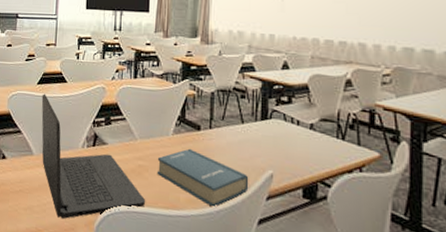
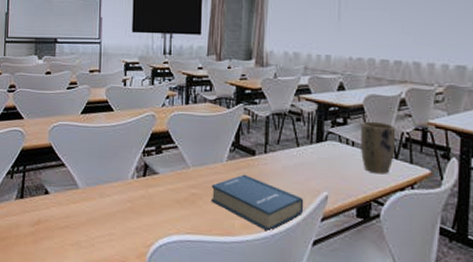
laptop: present [41,93,146,220] -> none [86,124,200,253]
plant pot: none [305,100,343,155] -> present [360,121,396,174]

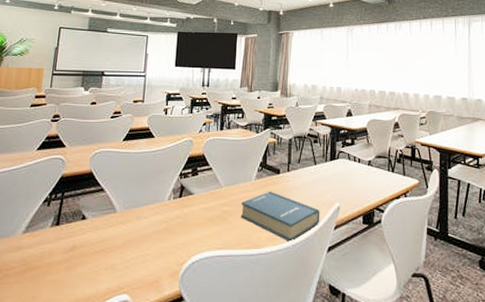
plant pot: present [360,121,396,174] -> none [364,141,392,186]

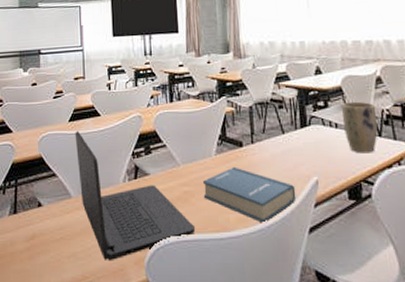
laptop: none [126,150,230,274] -> present [75,131,196,261]
plant pot: none [364,141,392,186] -> present [342,101,378,154]

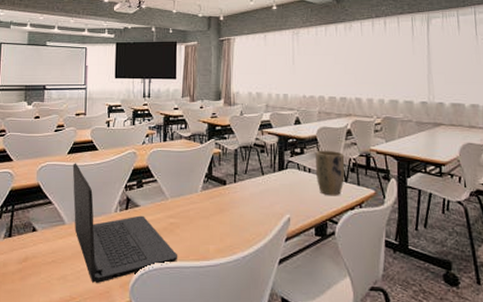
hardback book: present [202,166,297,223] -> none [187,202,270,254]

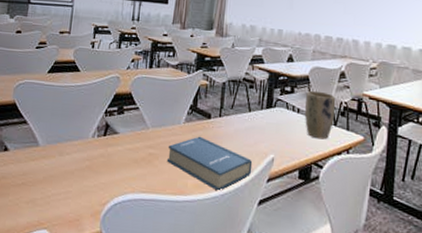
laptop: present [72,163,178,284] -> none [48,83,155,211]
hardback book: none [187,202,270,254] -> present [166,136,253,192]

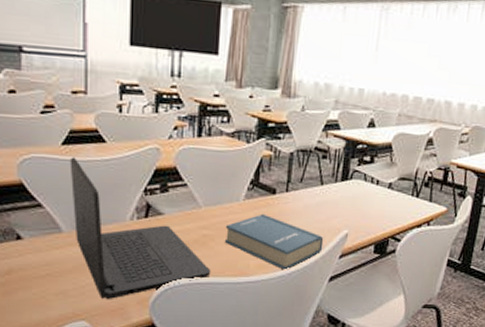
laptop: none [48,83,155,211] -> present [69,157,211,300]
plant pot: present [304,90,336,140] -> none [384,159,421,212]

